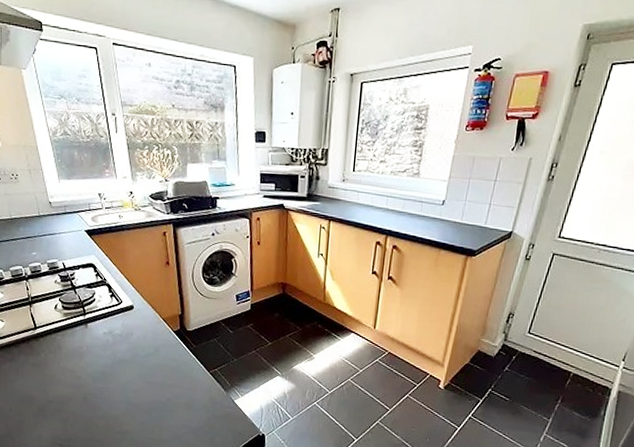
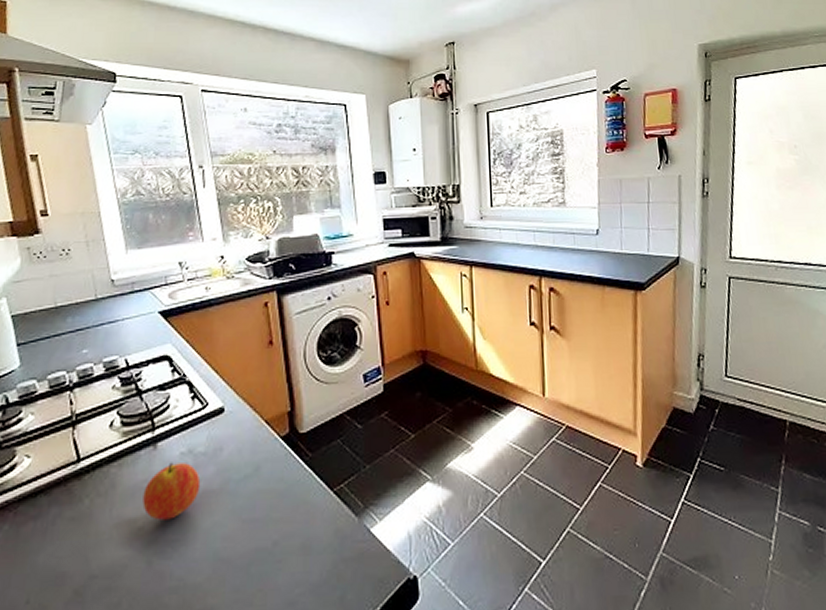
fruit: none [79,337,118,375] -> present [142,462,201,521]

